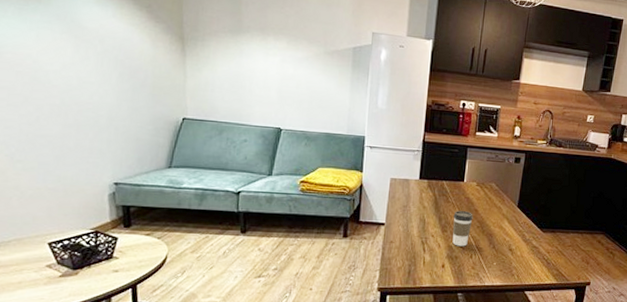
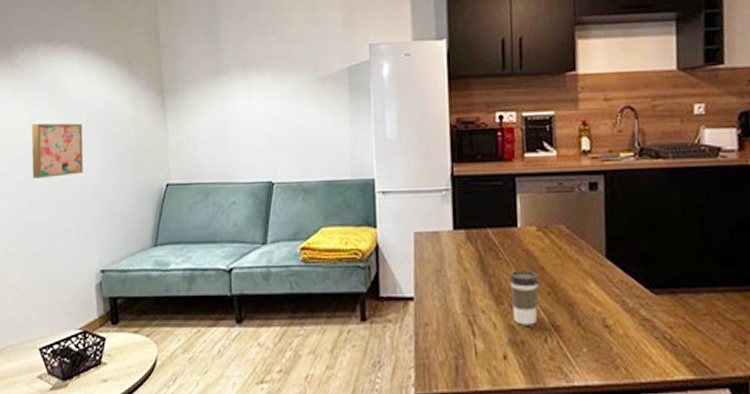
wall art: none [39,44,98,98] -> present [31,123,84,178]

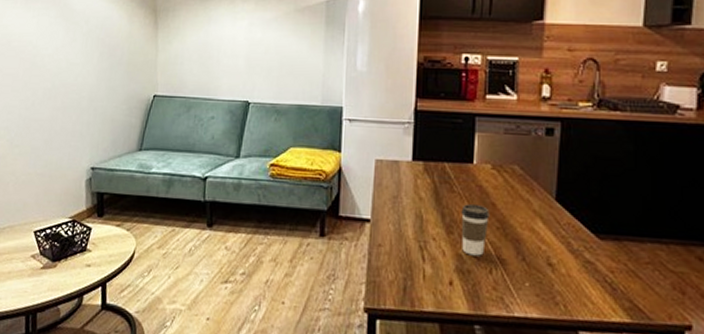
wall art: present [31,123,84,178] -> none [36,30,84,81]

